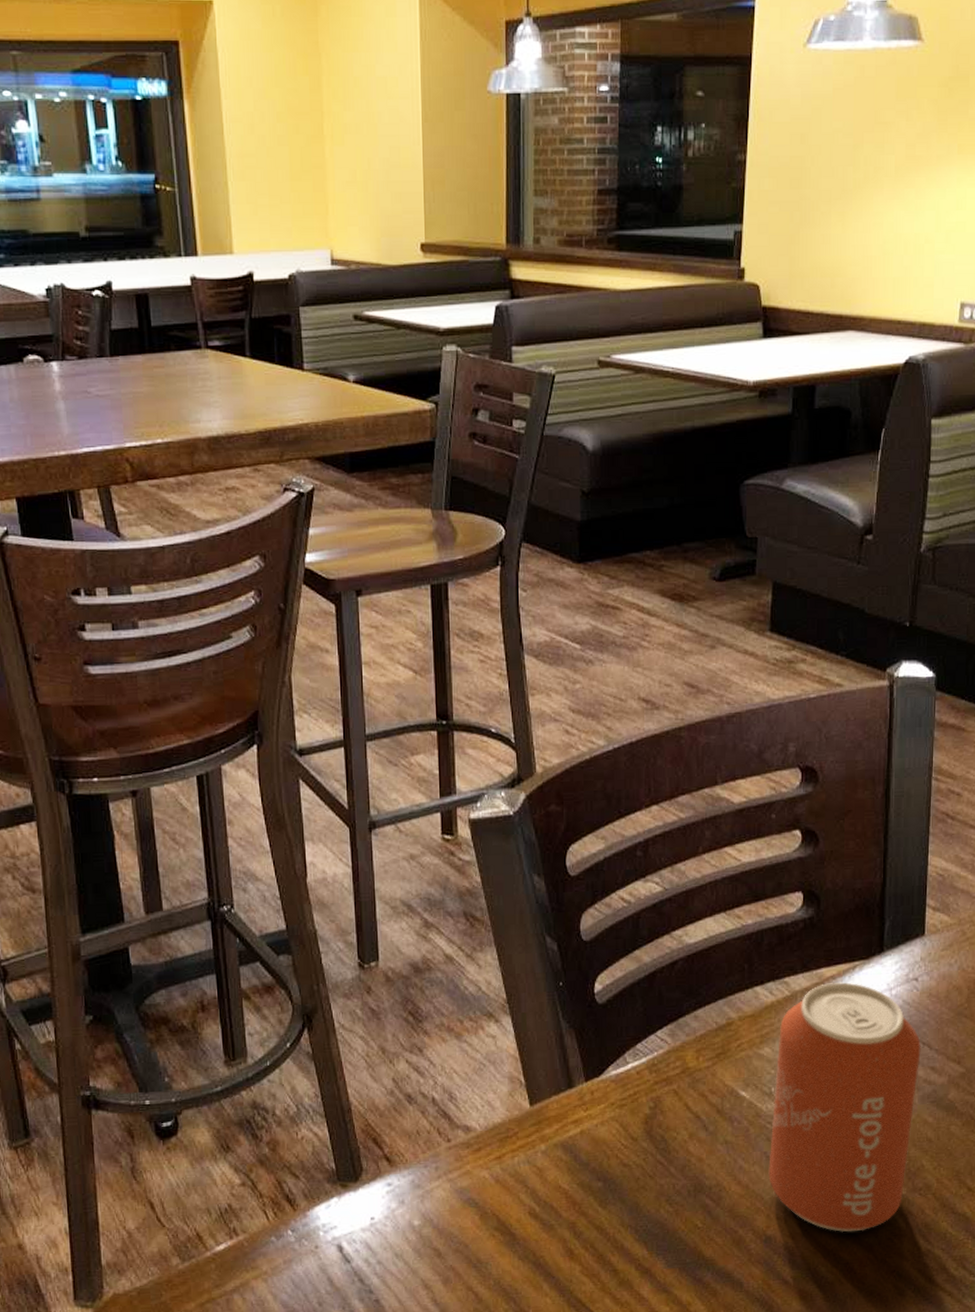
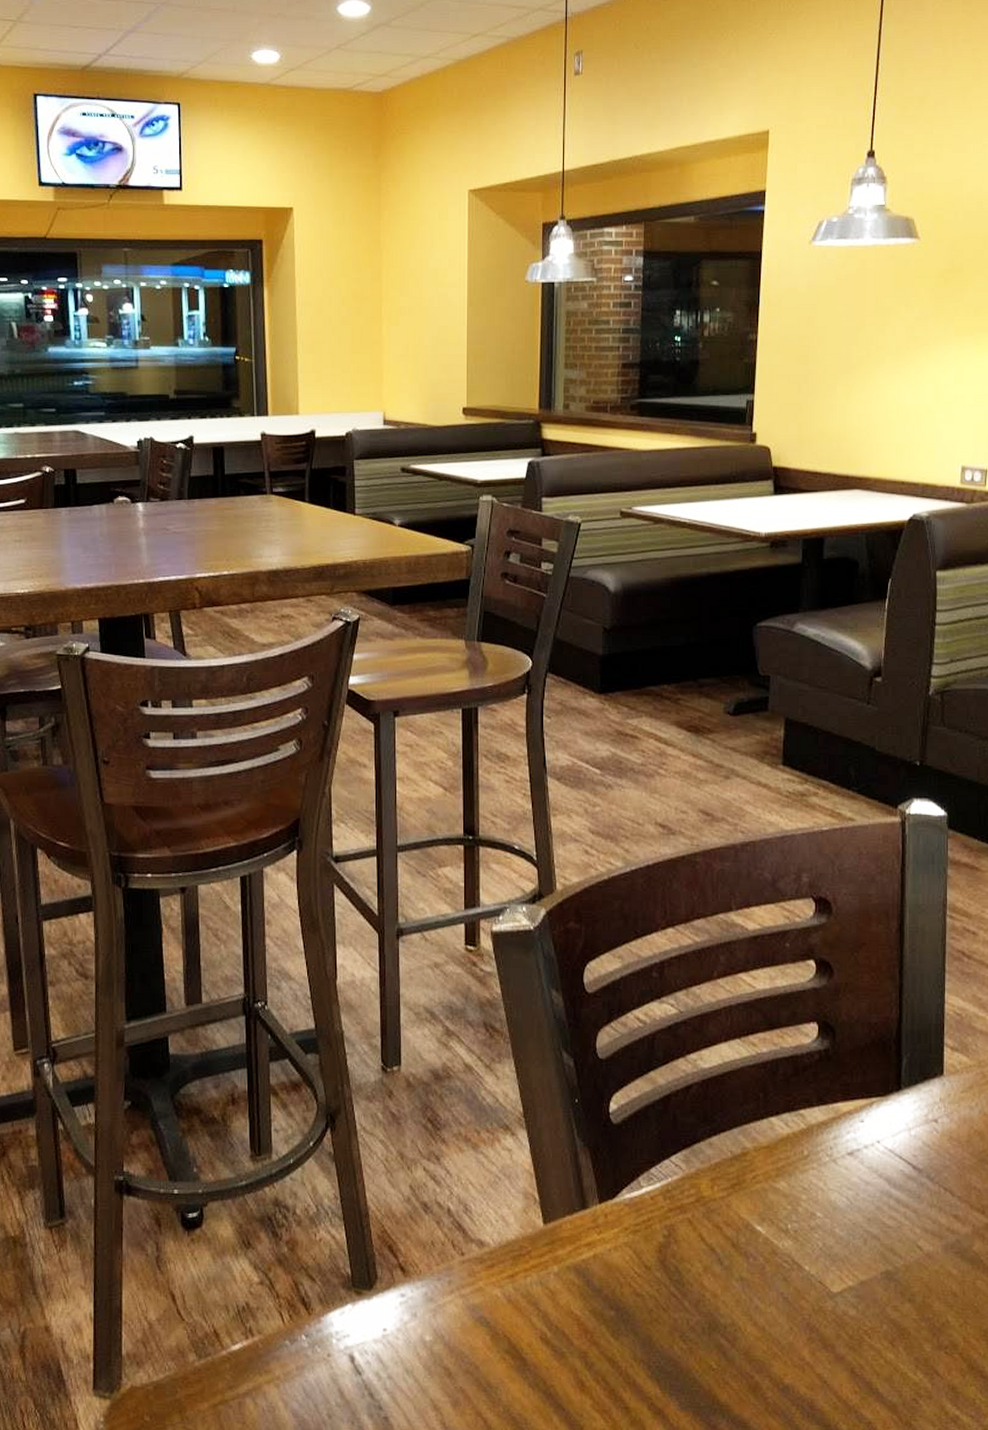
can: present [768,982,921,1233] -> none [785,1118,943,1389]

